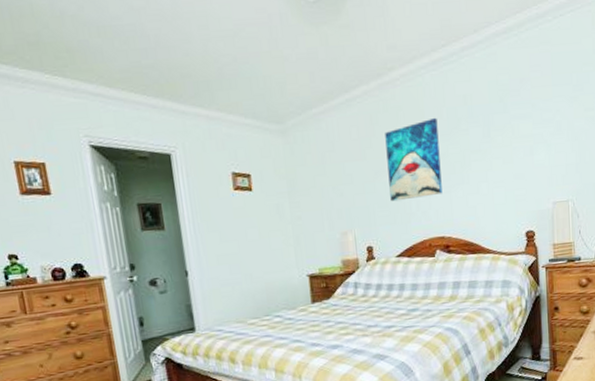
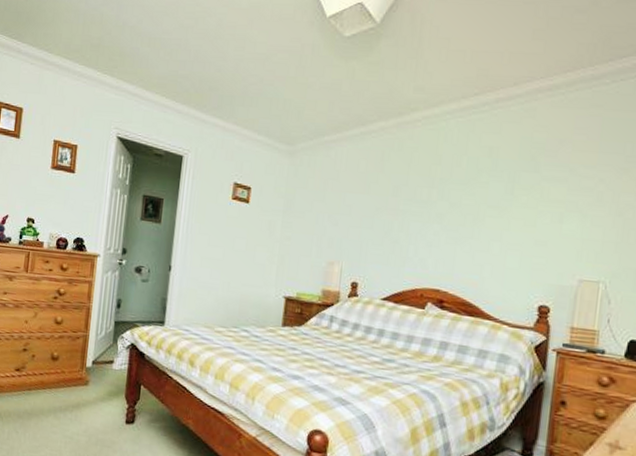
wall art: present [385,117,442,202] -> none [387,164,455,244]

